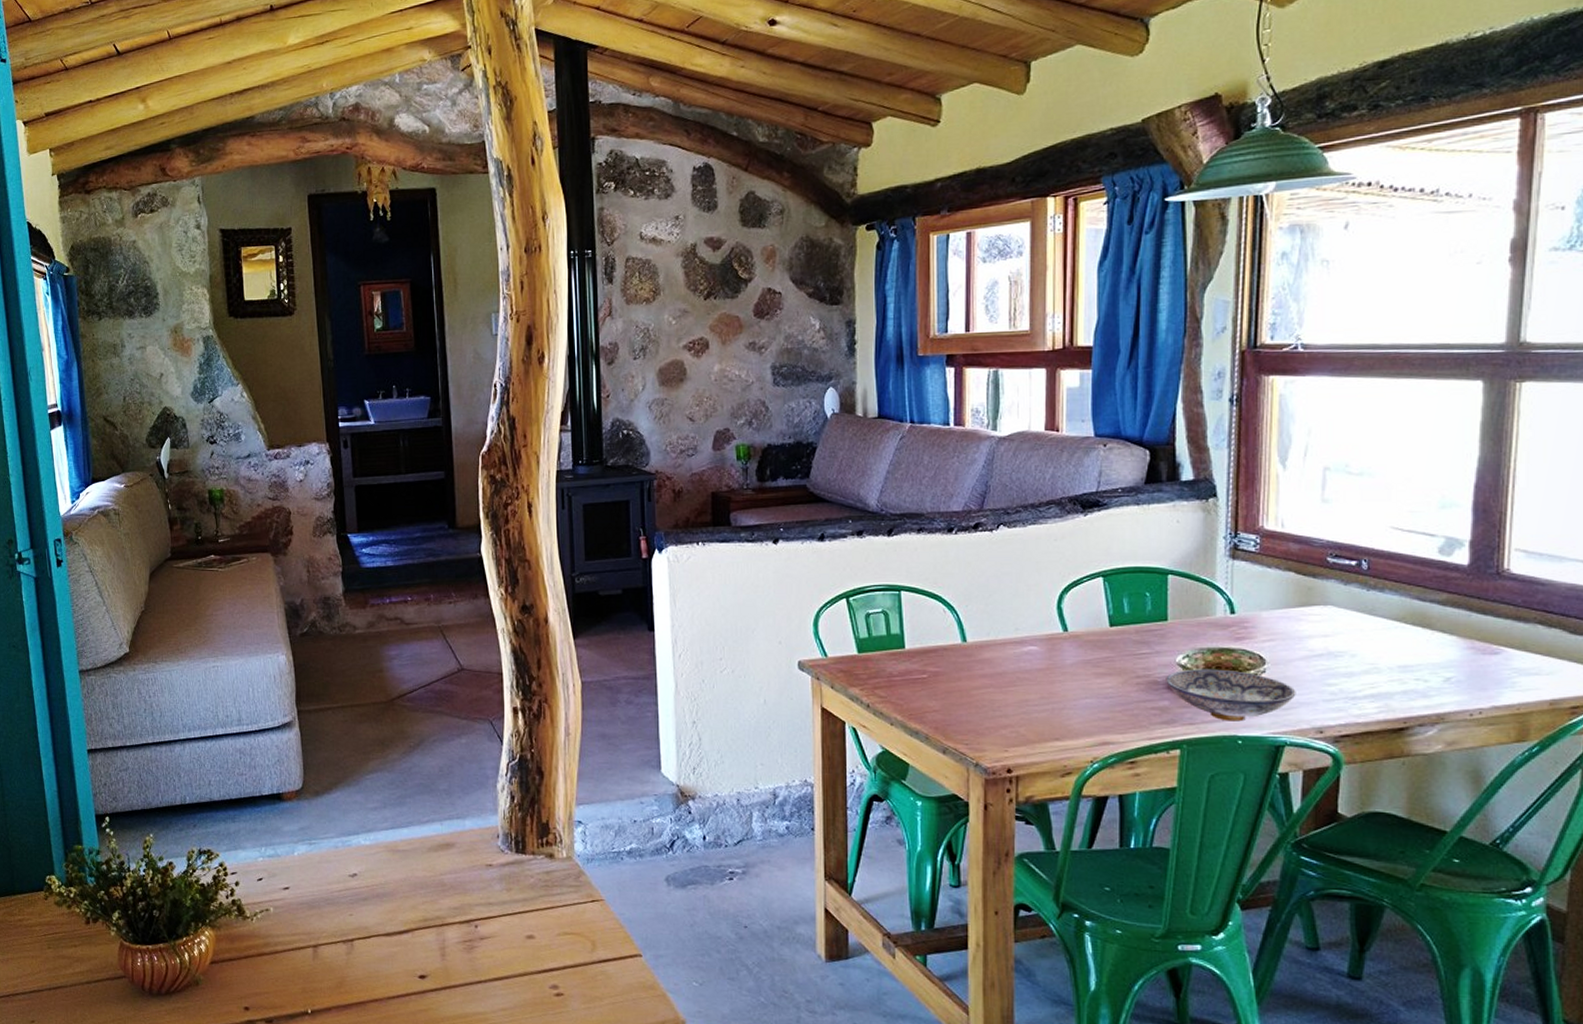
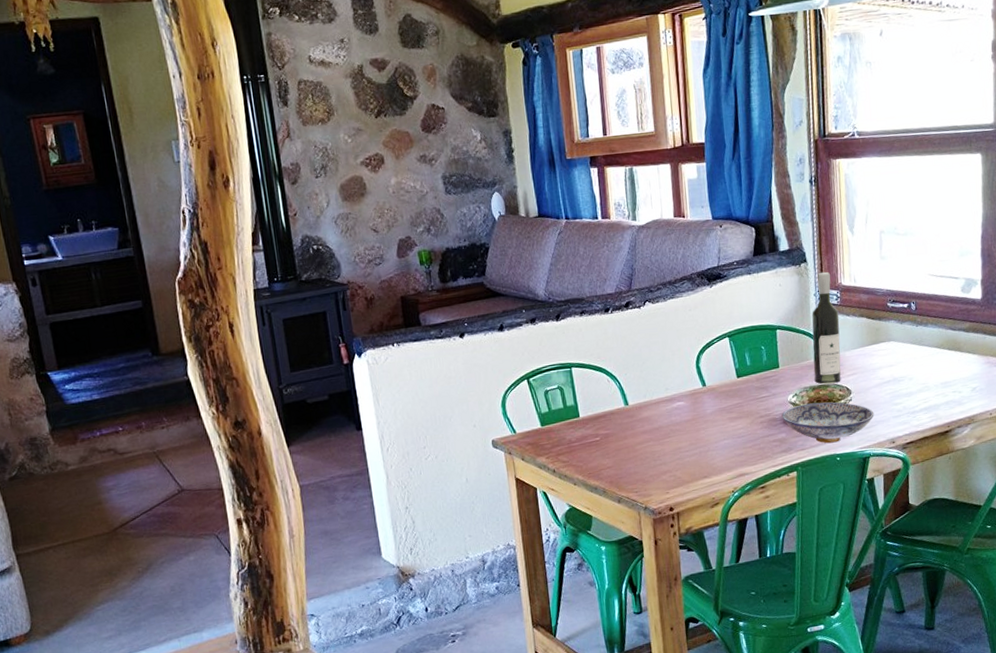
bottle: none [1215,510,1257,648] -> present [811,271,841,384]

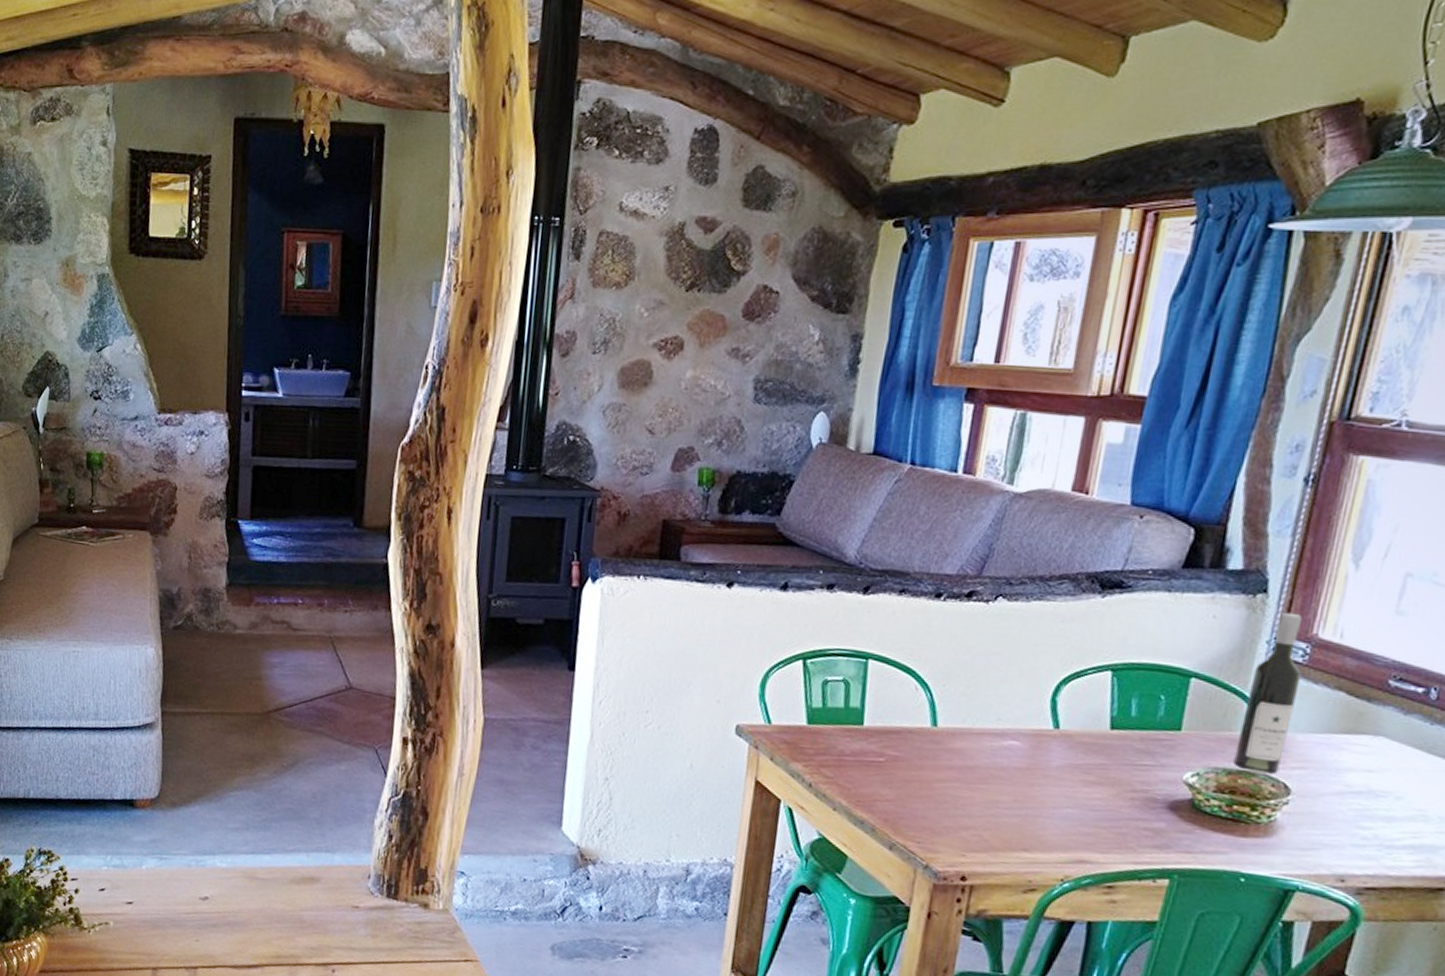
bowl: present [781,402,874,444] -> none [1166,789,1322,857]

